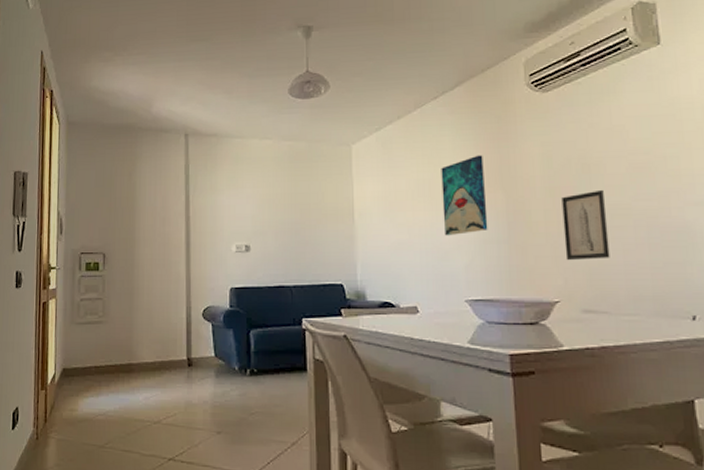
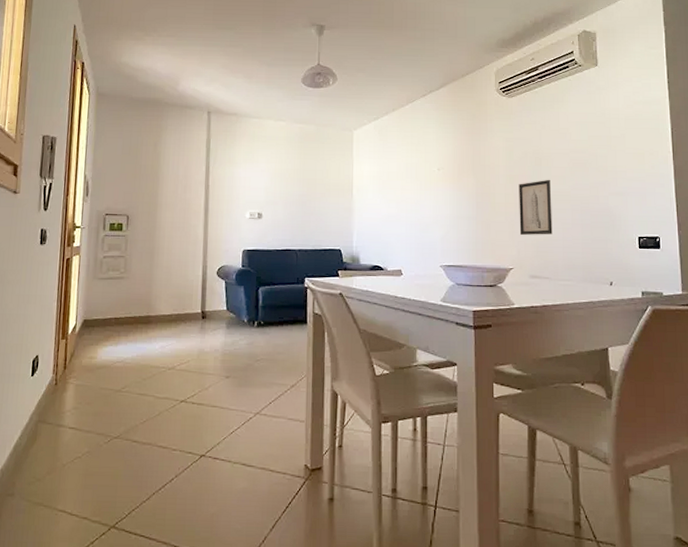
wall art: present [441,155,488,236] -> none [426,145,461,212]

